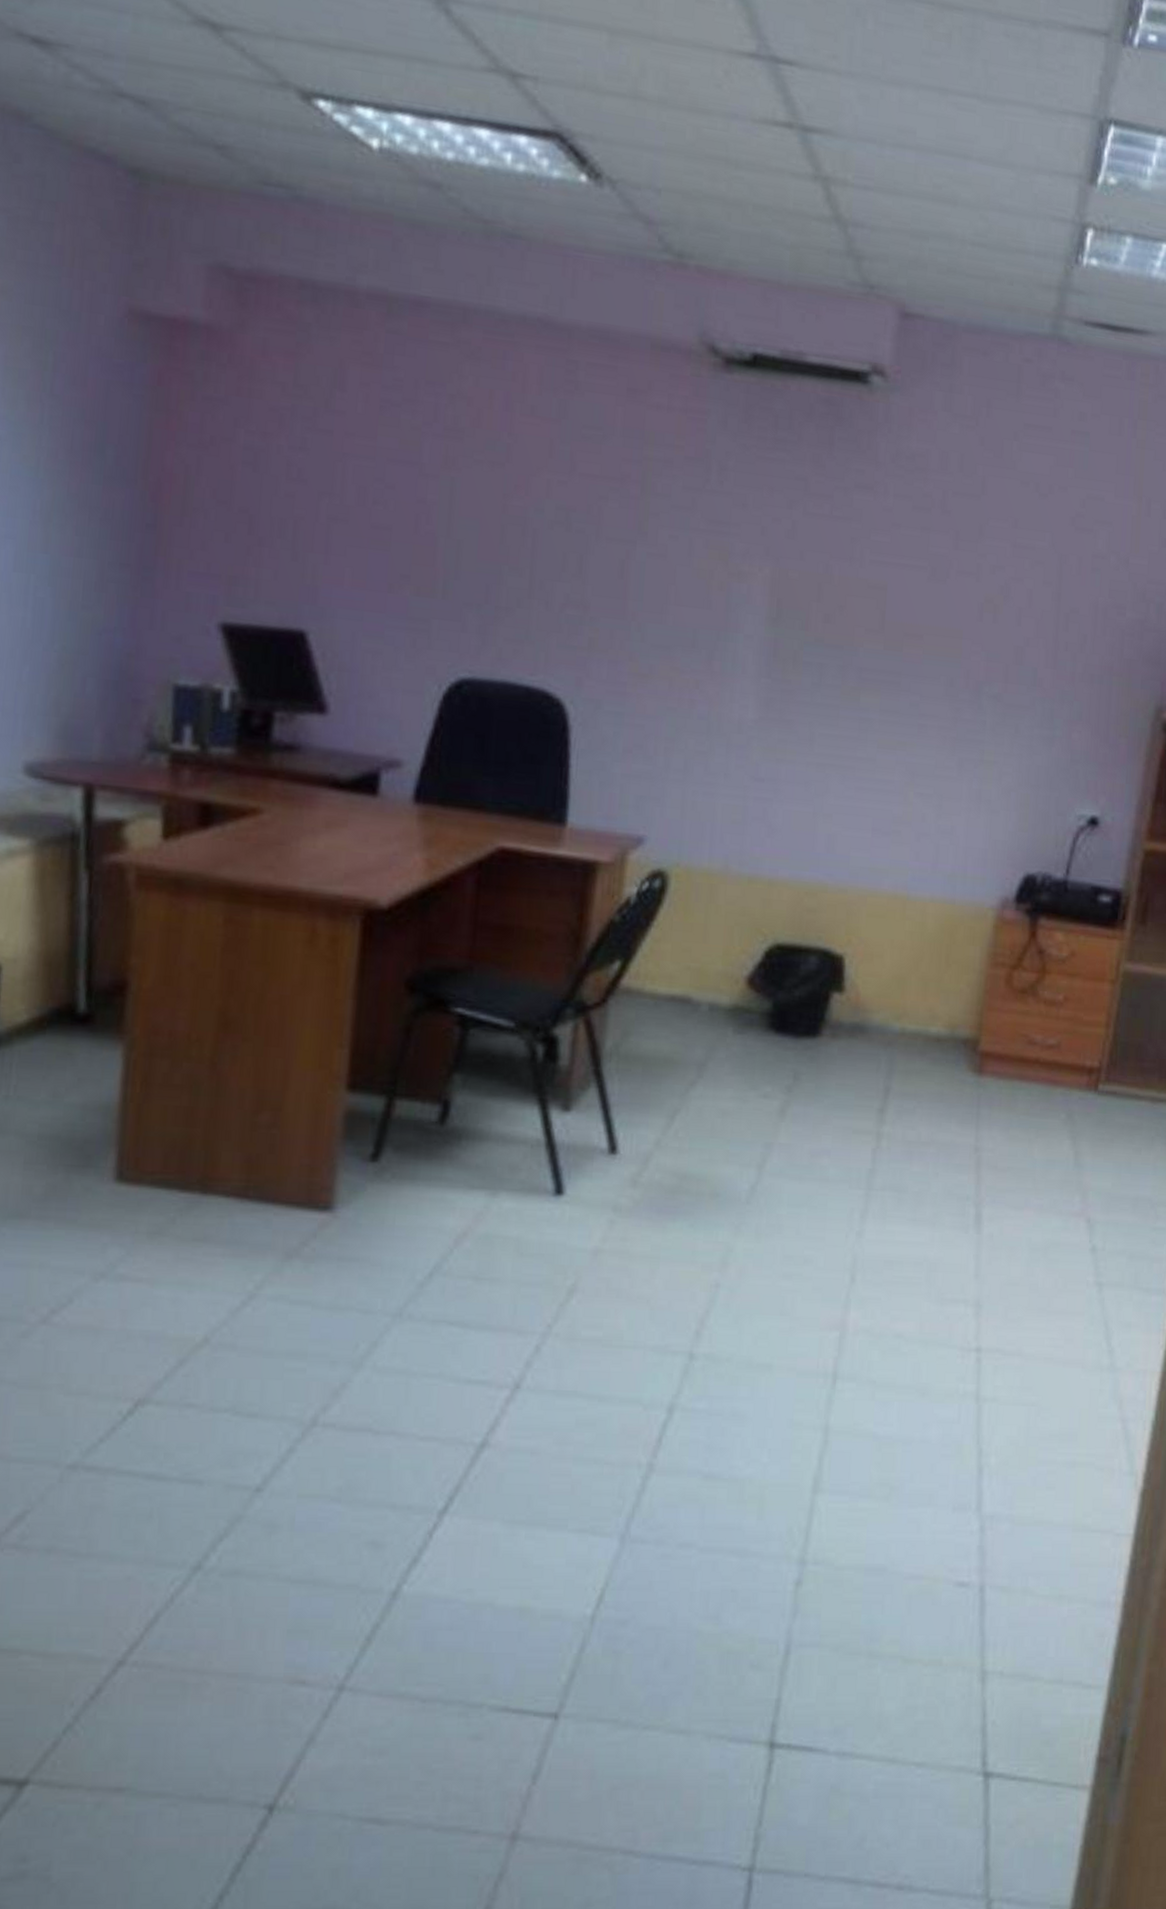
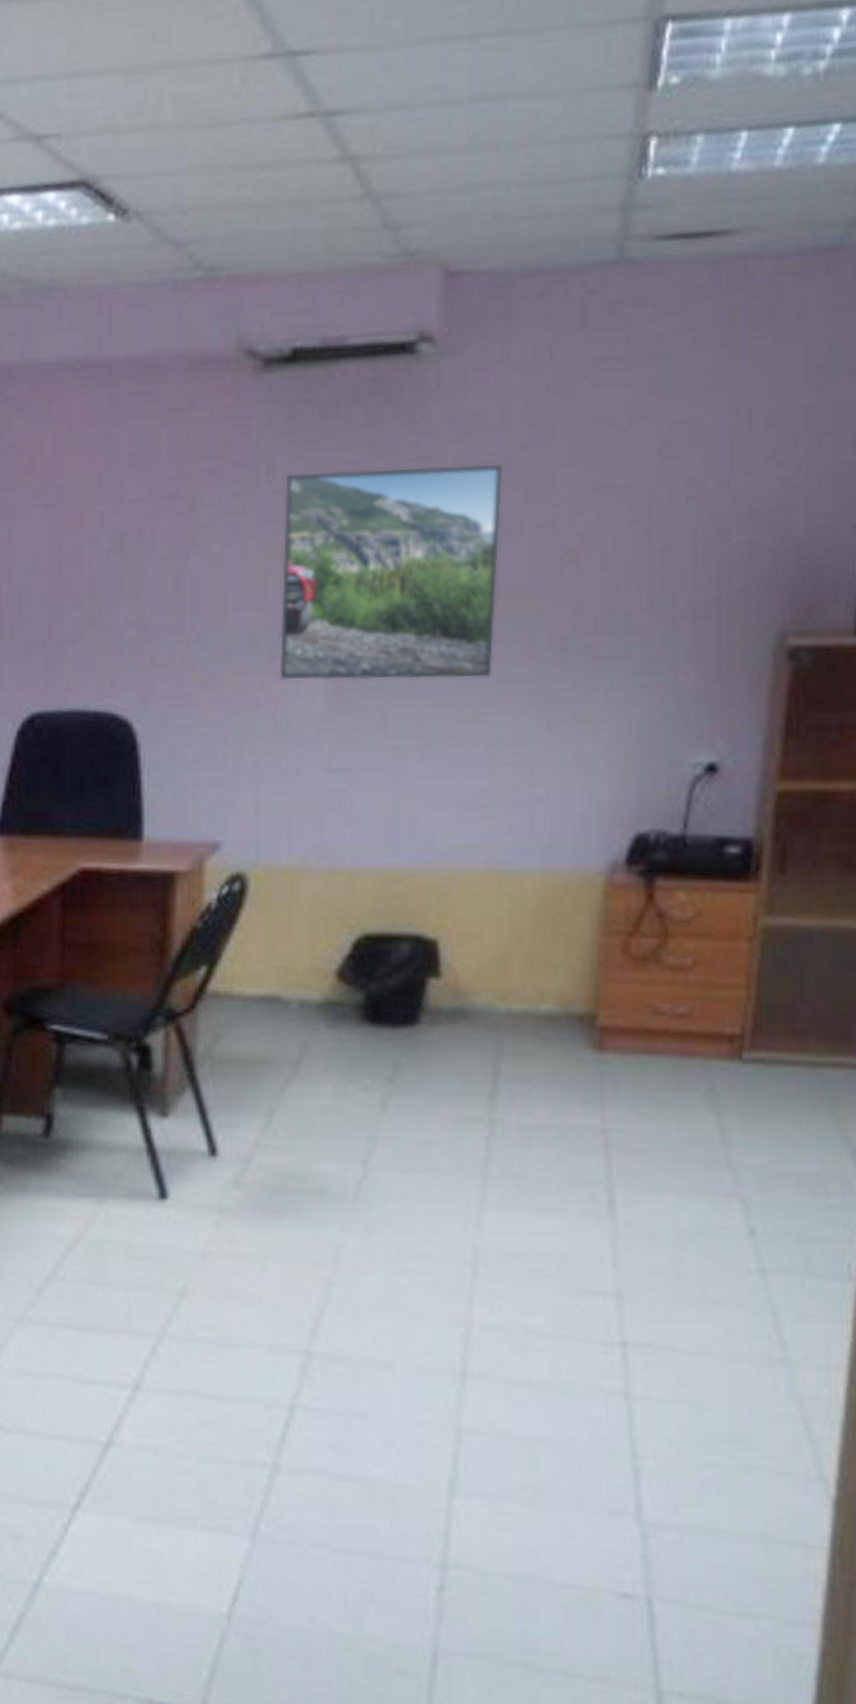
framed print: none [716,478,938,709] -> present [279,465,503,680]

